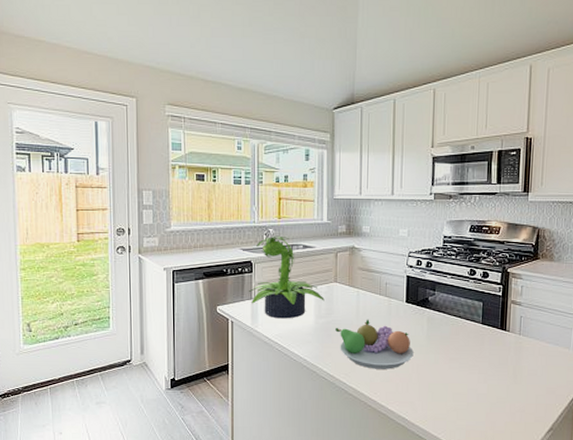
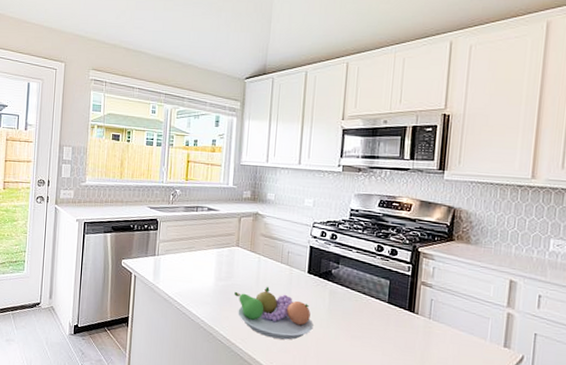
potted plant: present [249,235,325,319] -> none [153,196,226,279]

